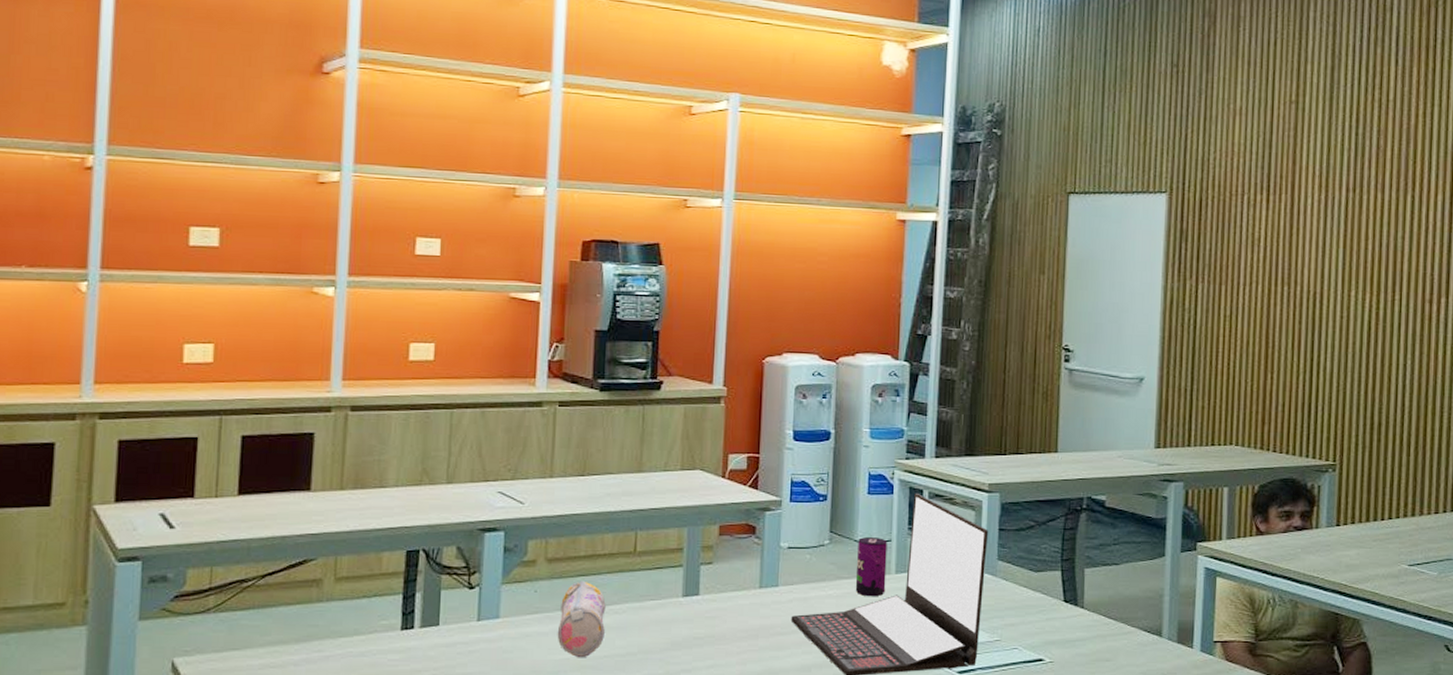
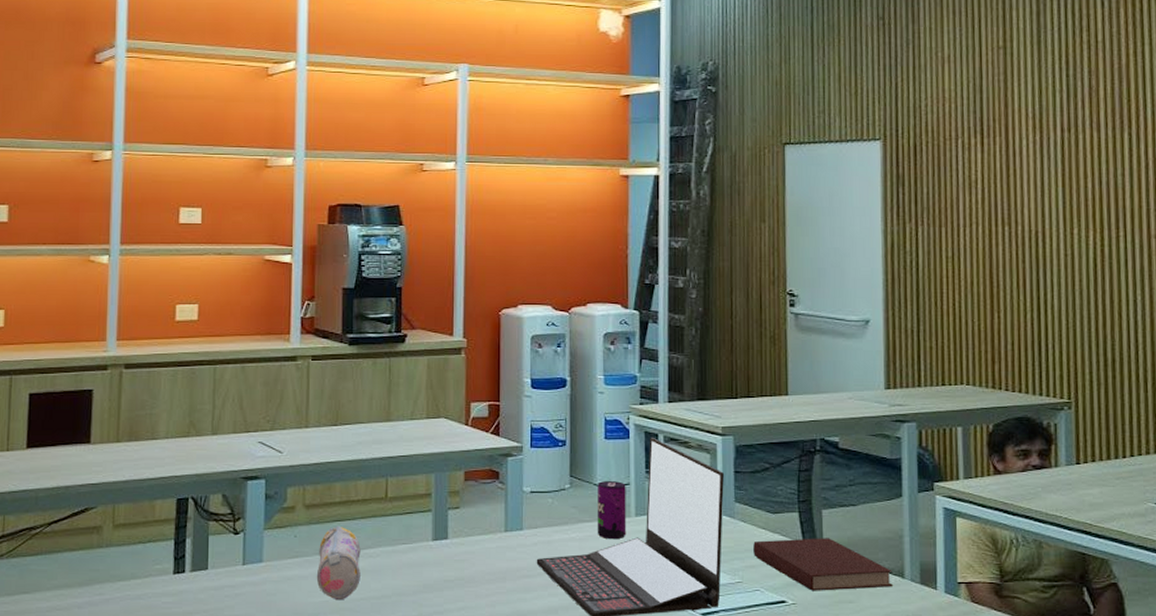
notebook: none [1013,596,1150,650] -> present [753,538,893,591]

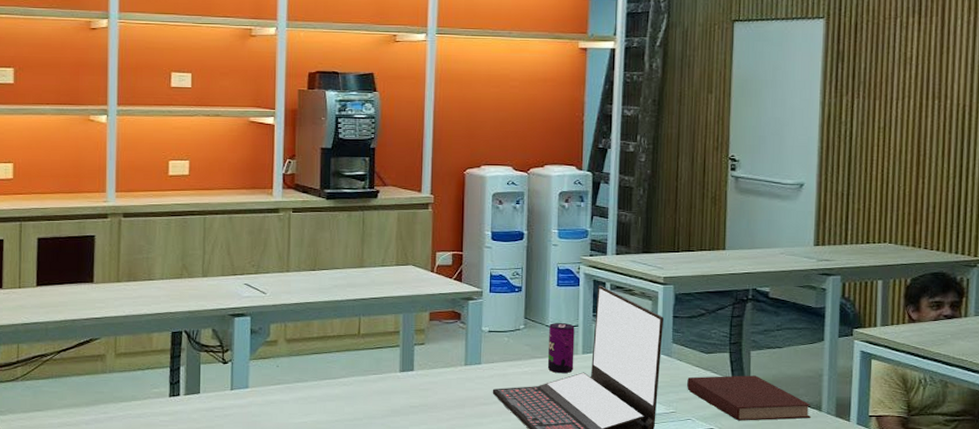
pencil case: present [316,526,361,601] -> none [296,358,336,422]

